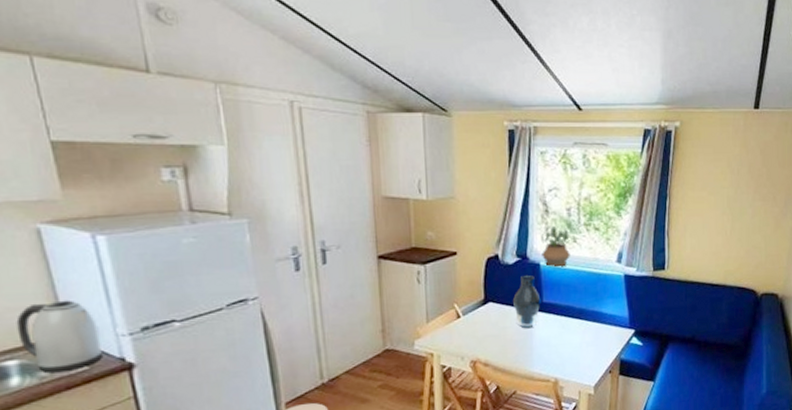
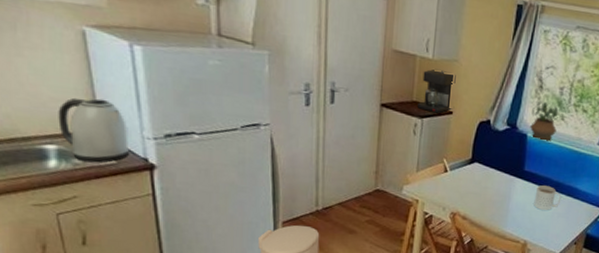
coffee maker: none [418,210,457,257] -> present [417,69,456,114]
vase: present [513,276,541,329] -> none [497,143,523,192]
mug: none [558,315,587,343] -> present [534,185,562,211]

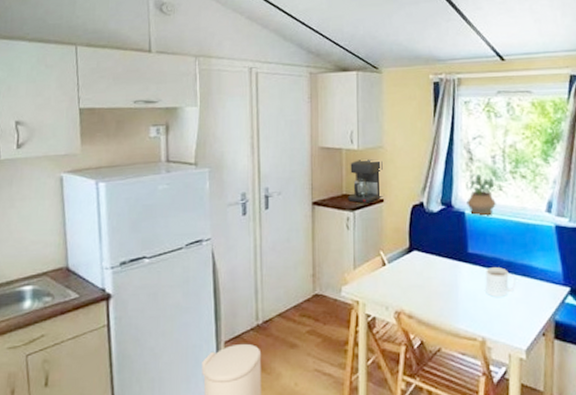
kettle: present [58,97,129,163] -> none [35,236,90,299]

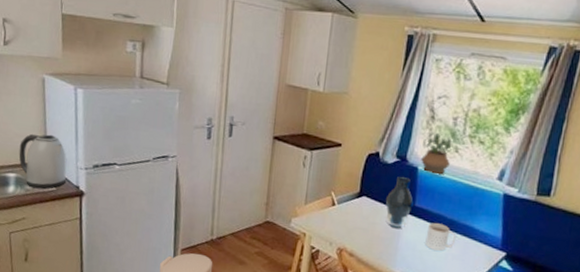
kettle: none [35,236,90,299] -> present [19,133,66,189]
coffee maker: present [348,159,384,204] -> none [308,102,346,146]
vase: none [438,224,467,280] -> present [385,177,414,229]

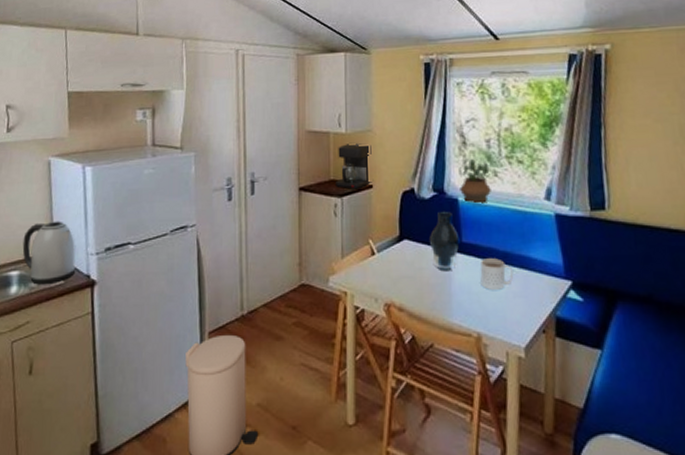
coffee maker: none [308,102,346,146] -> present [336,143,373,190]

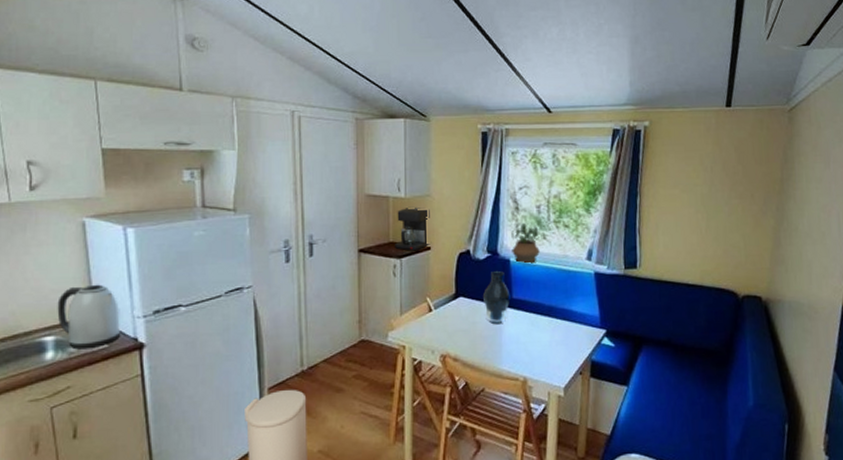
mug: present [480,258,514,291] -> none [527,312,557,341]

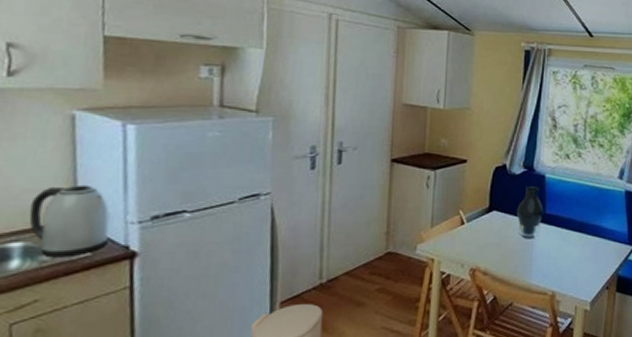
coffee maker: present [395,207,431,251] -> none [430,120,468,163]
potted plant: present [511,222,540,264] -> none [548,140,575,180]

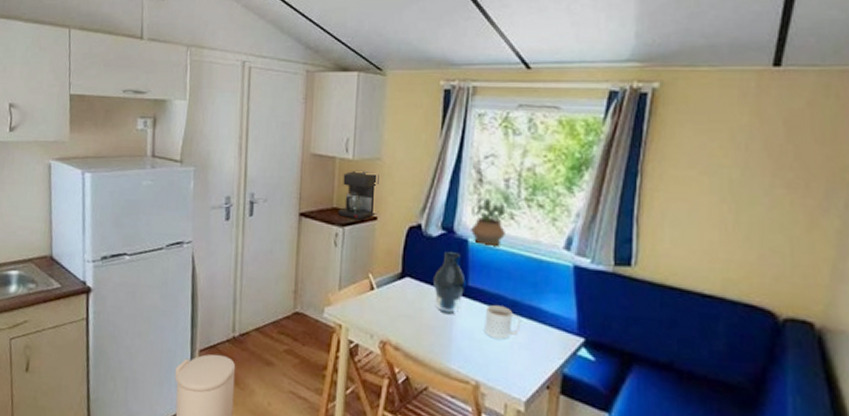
kettle: present [29,185,109,258] -> none [22,225,73,287]
coffee maker: none [430,120,468,163] -> present [338,171,379,220]
potted plant: none [548,140,575,180] -> present [471,197,506,247]
mug: none [559,228,587,256] -> present [484,305,521,341]

